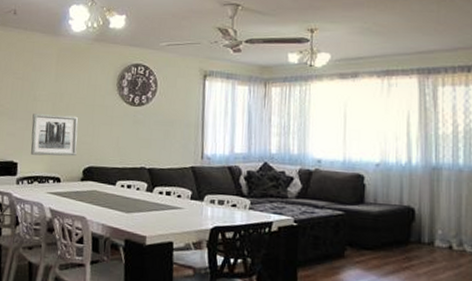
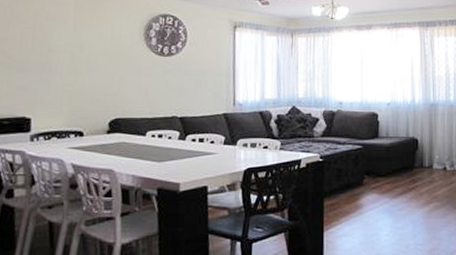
wall art: present [31,113,78,157] -> none [46,65,102,110]

